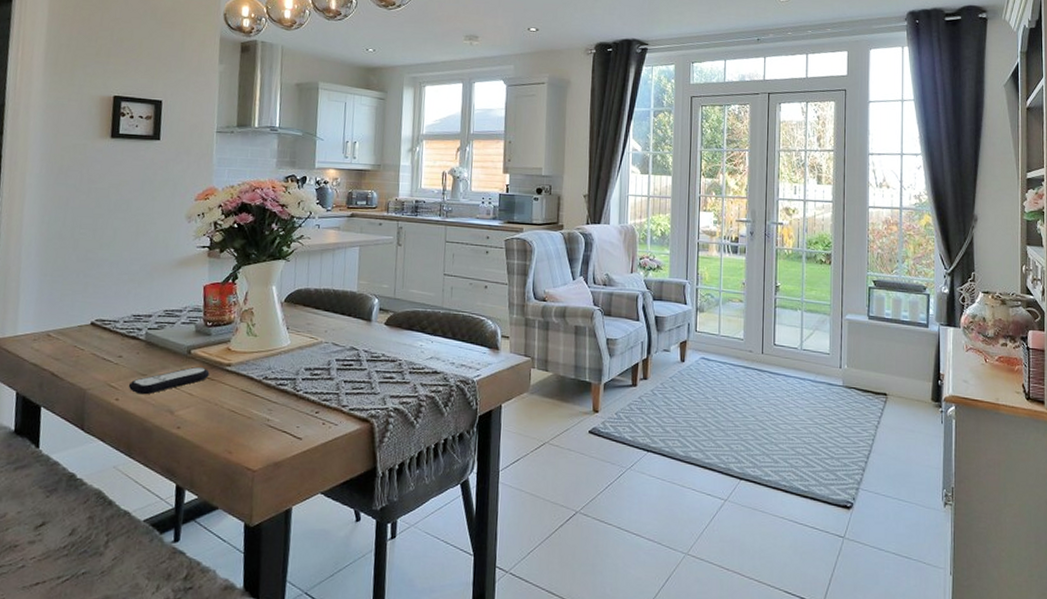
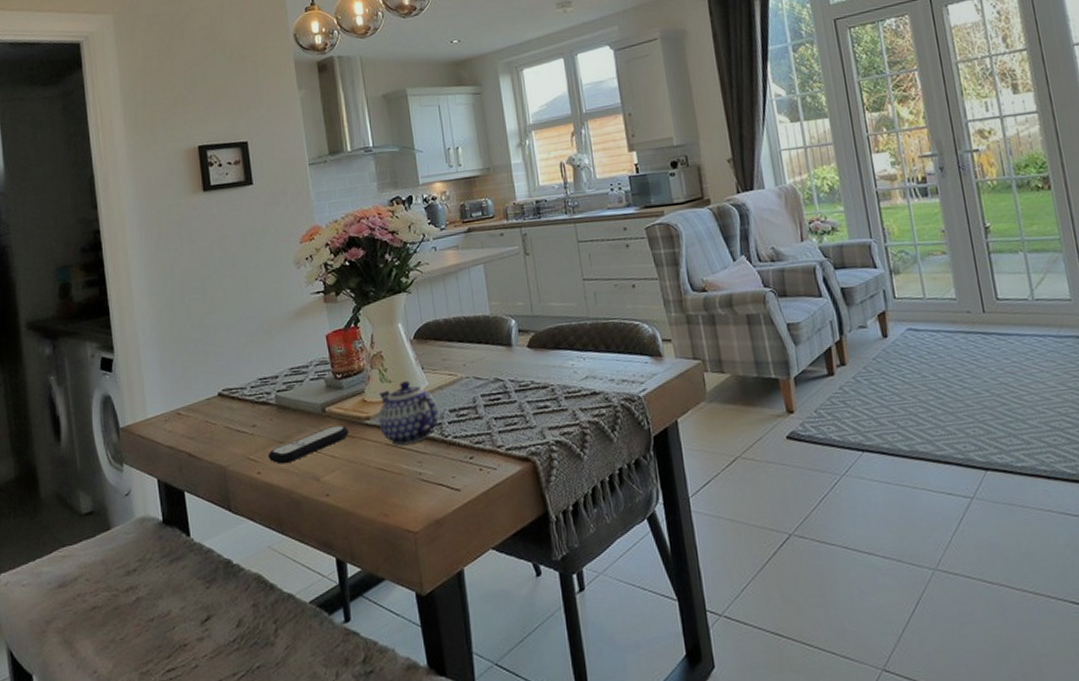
teapot: none [238,337,295,394] -> present [378,381,439,447]

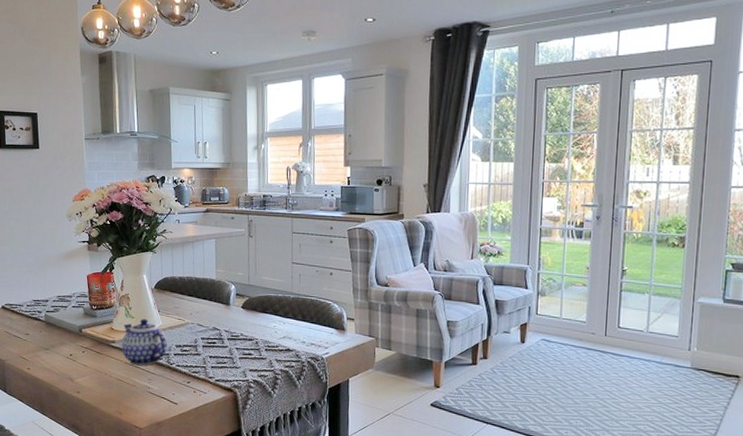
remote control: present [267,425,349,464] -> none [36,343,98,365]

